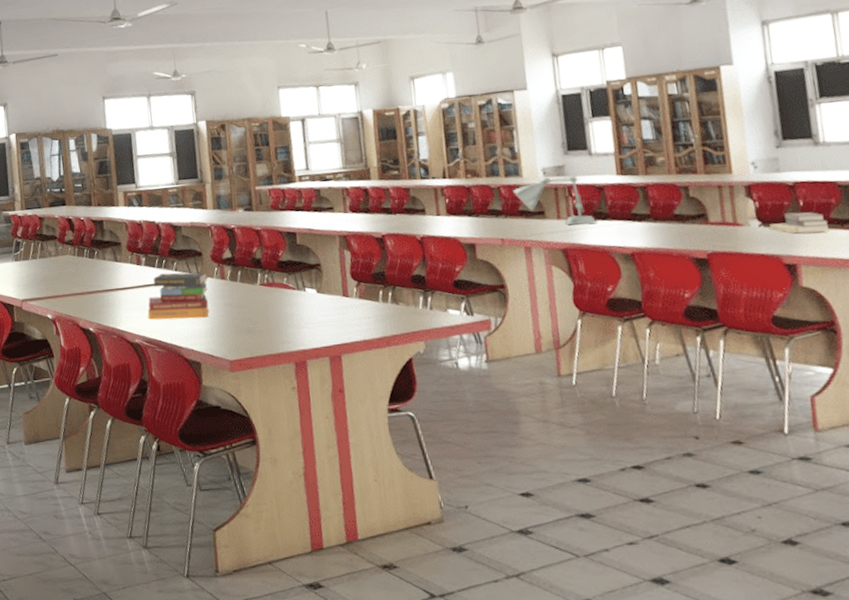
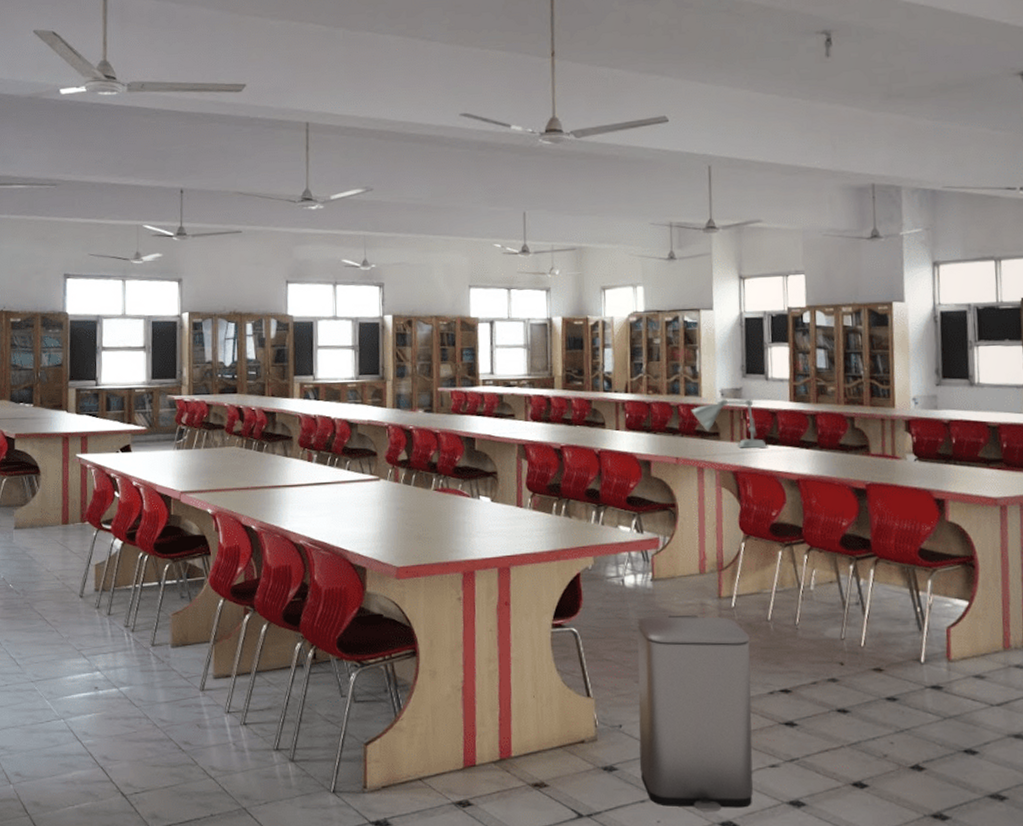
books: present [147,272,209,320] -> none [315,472,380,521]
pedal bin: none [475,395,612,591] -> present [637,615,753,812]
books: present [769,212,830,234] -> none [924,449,977,471]

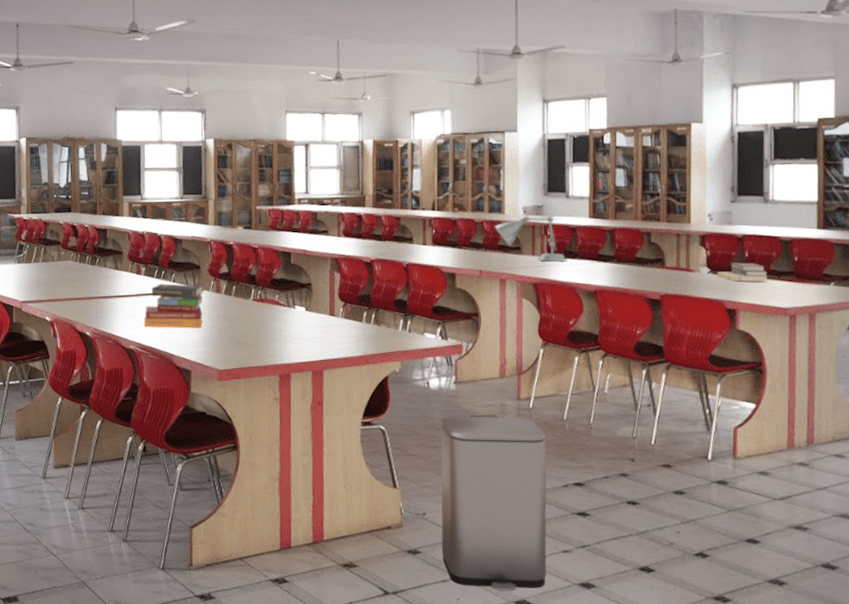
books: none [315,472,380,521] -> present [143,283,203,328]
books: none [924,449,977,471] -> present [717,262,768,282]

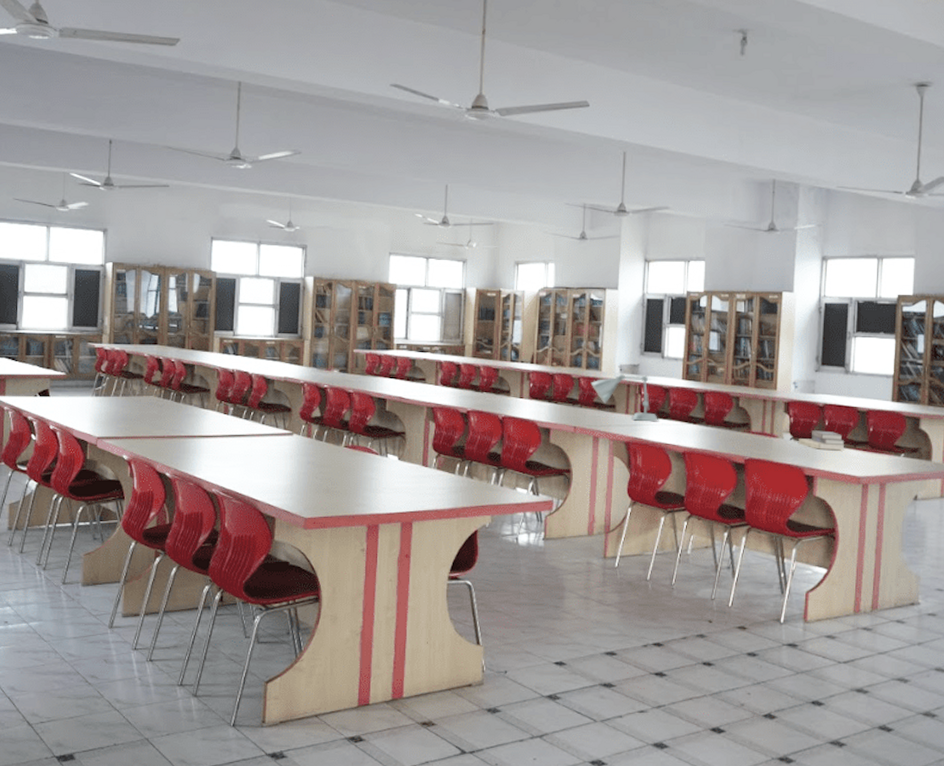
books: present [143,283,203,328] -> none [228,425,293,473]
pedal bin: present [441,414,547,592] -> none [521,572,629,752]

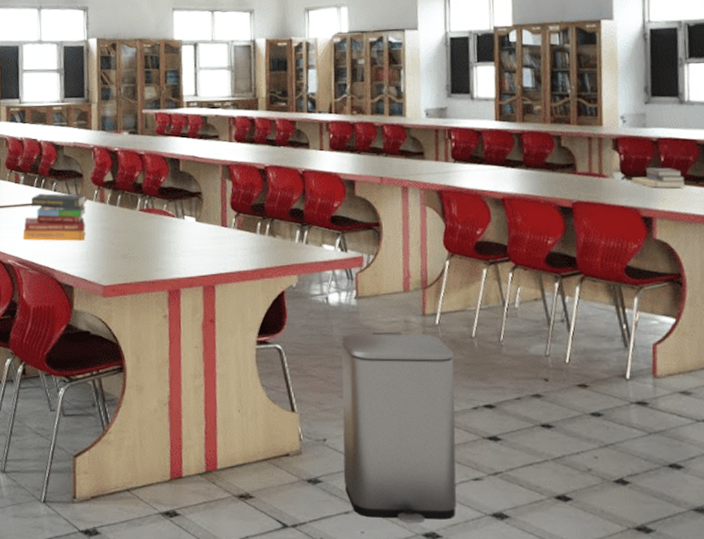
books: none [228,425,293,473] -> present [22,193,86,241]
pedal bin: none [521,572,629,752] -> present [341,332,457,524]
desk lamp: present [590,374,659,422] -> none [395,119,473,168]

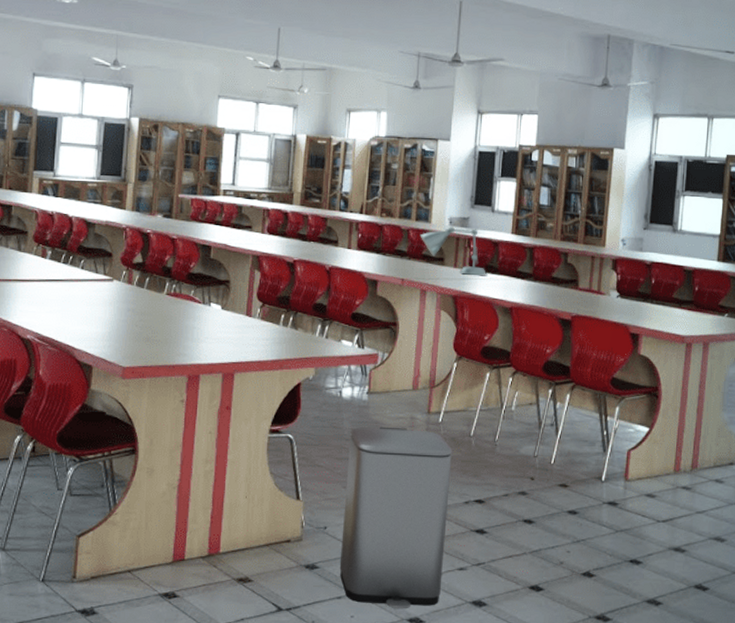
books: present [22,193,86,241] -> none [44,270,113,321]
desk lamp: none [395,119,473,168] -> present [420,227,488,276]
books: present [632,167,686,189] -> none [625,288,671,309]

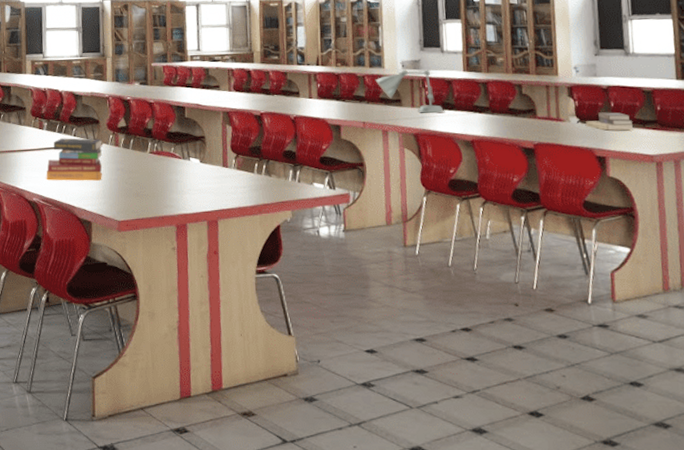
books: none [44,270,113,321] -> present [46,138,103,181]
pedal bin: present [339,426,452,609] -> none [332,262,439,439]
books: none [625,288,671,309] -> present [586,112,634,131]

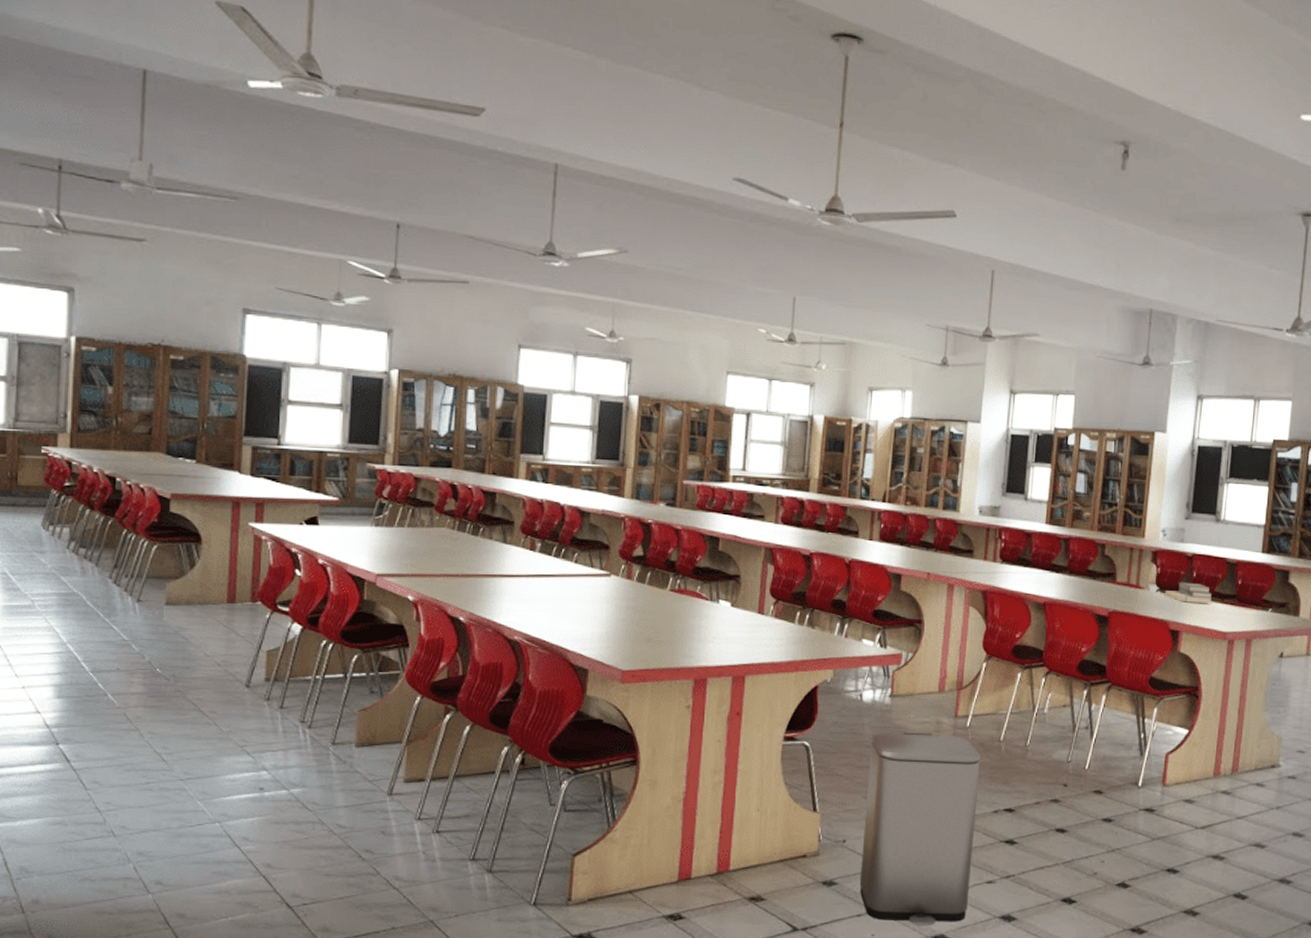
books: present [46,138,103,181] -> none [534,564,611,620]
pedal bin: none [332,262,439,439] -> present [859,732,981,926]
desk lamp: present [375,70,445,114] -> none [947,516,1020,570]

